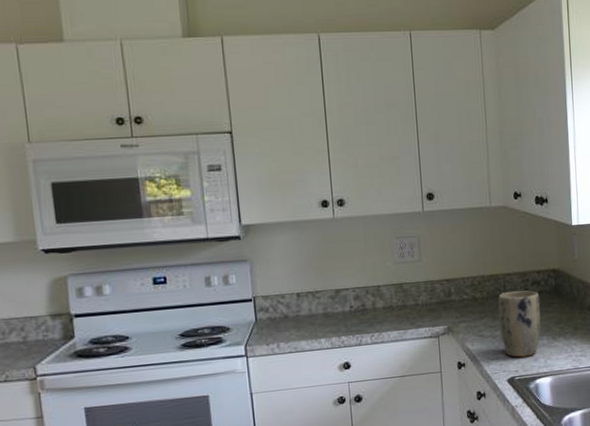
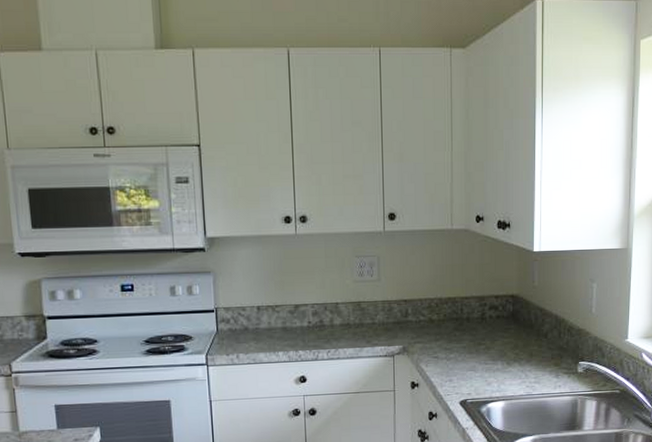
plant pot: present [498,290,541,358] -> none [454,315,497,381]

